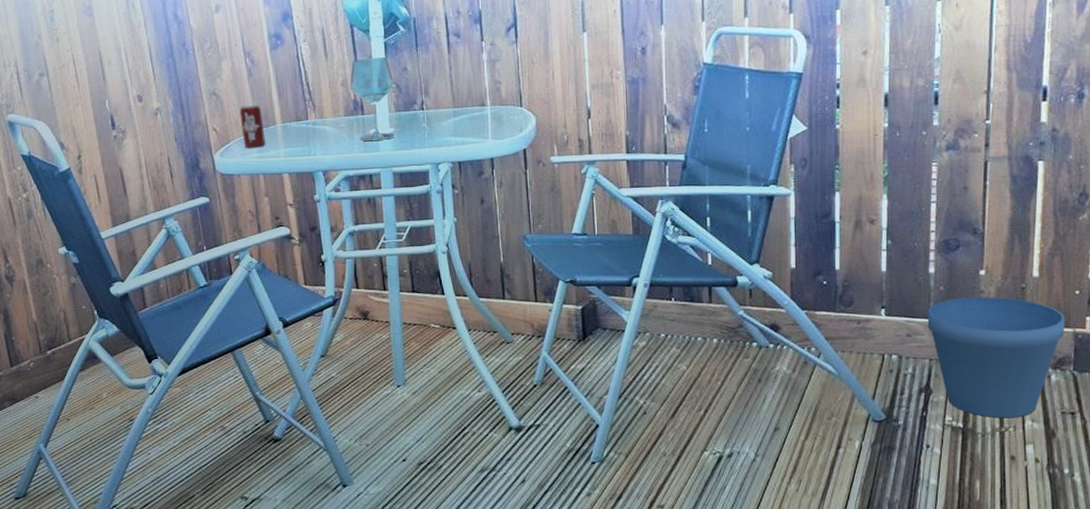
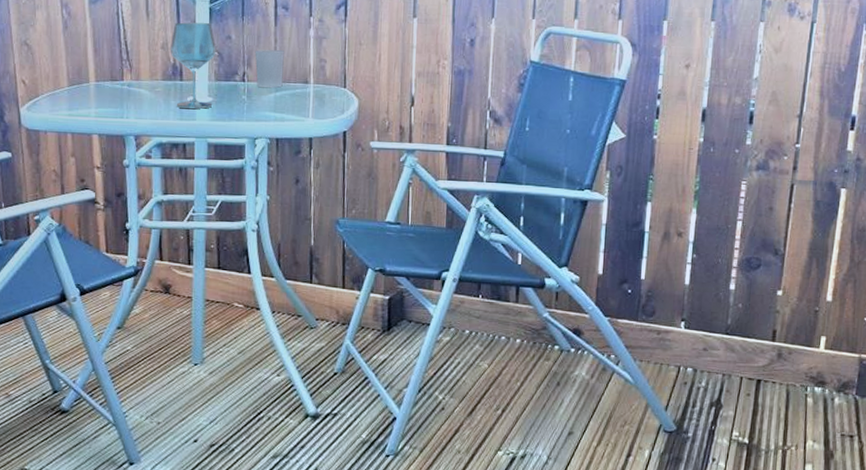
beer can: present [240,104,265,149] -> none [51,59,77,106]
candle holder: none [431,77,461,115] -> present [255,49,285,89]
flowerpot: present [927,297,1065,418] -> none [723,316,853,437]

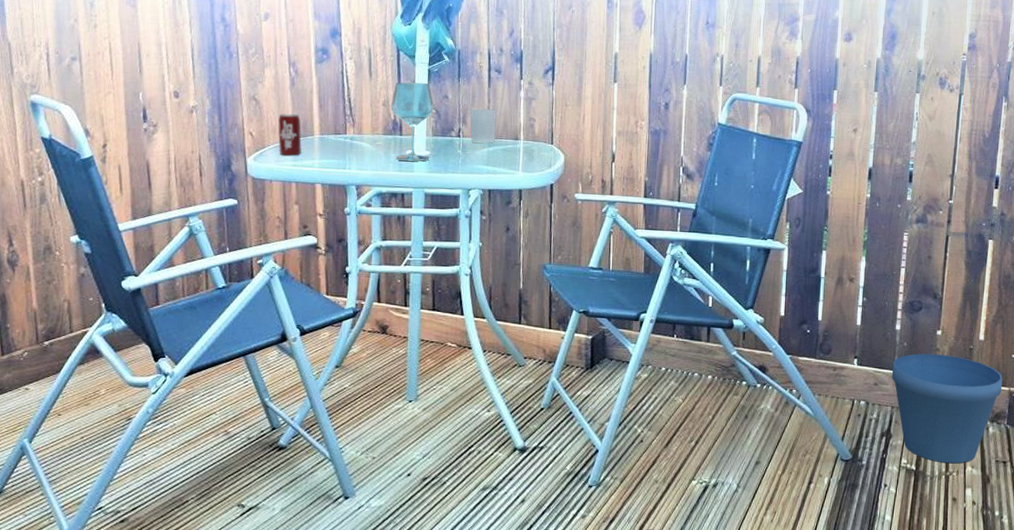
beer can: none [51,59,77,106] -> present [278,113,302,157]
flowerpot: none [723,316,853,437] -> present [891,353,1003,464]

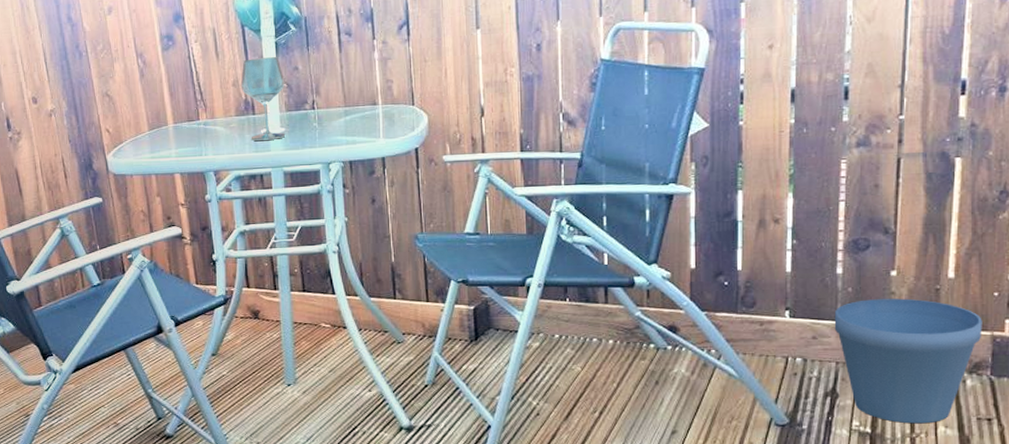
beer can: present [278,113,302,157] -> none [132,105,157,150]
candle holder: present [469,108,498,144] -> none [322,75,352,114]

